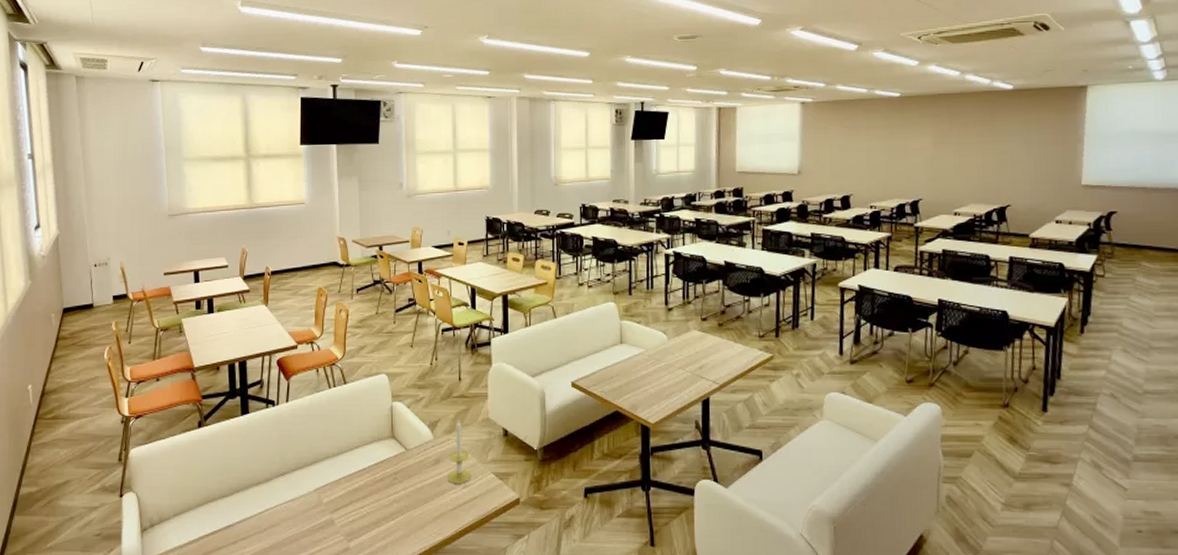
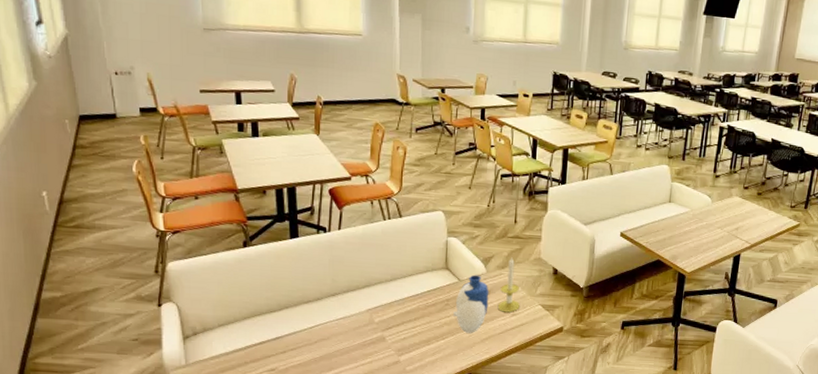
vase: none [402,442,438,511] -> present [453,275,489,333]

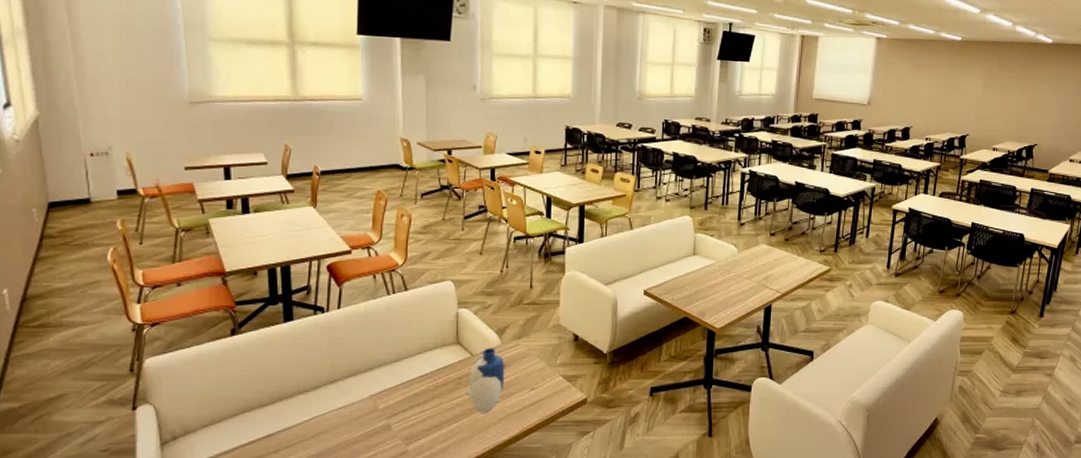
candle: present [497,257,521,313] -> none [514,326,540,387]

